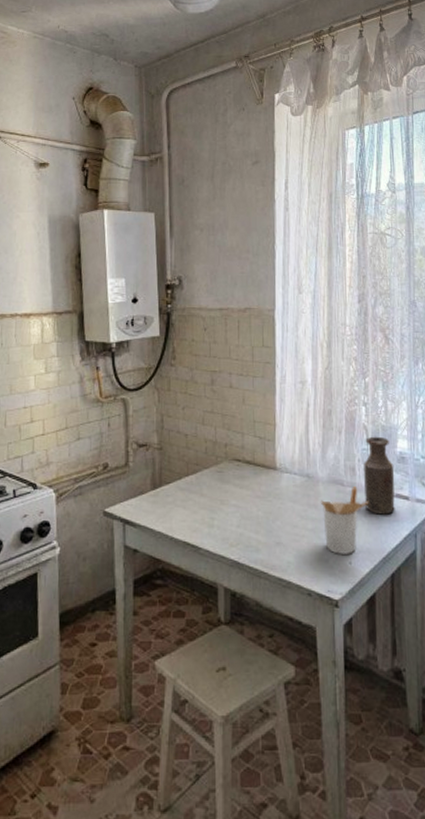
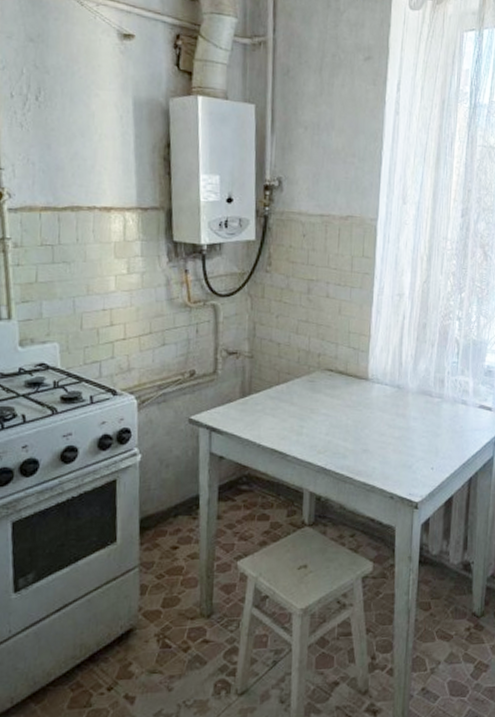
utensil holder: present [321,487,369,554] -> none [409,398,455,461]
bottle: present [364,436,395,515] -> none [451,350,481,424]

